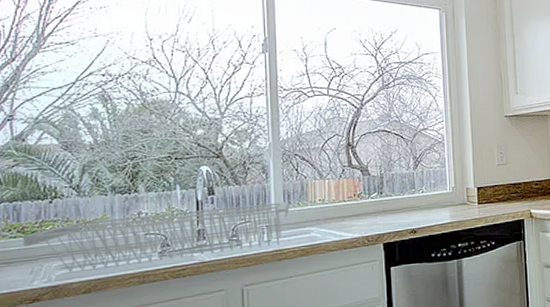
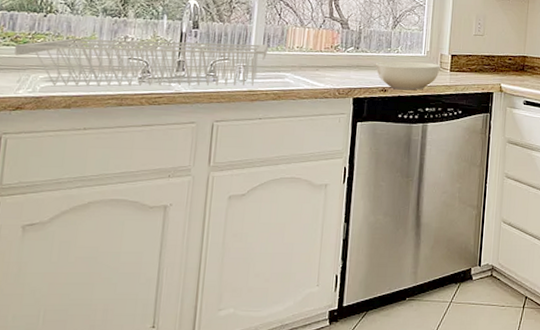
bowl: none [402,198,468,229] -> present [376,61,441,90]

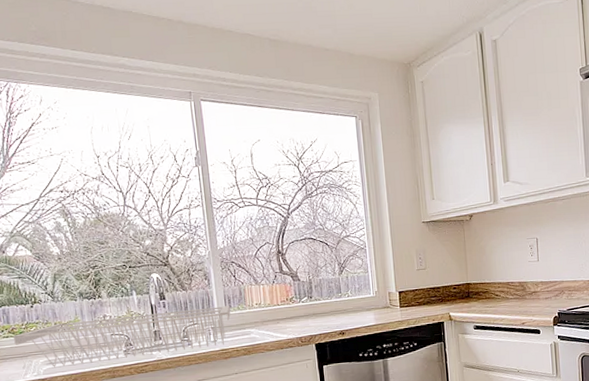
bowl: present [376,61,441,90] -> none [330,302,391,331]

